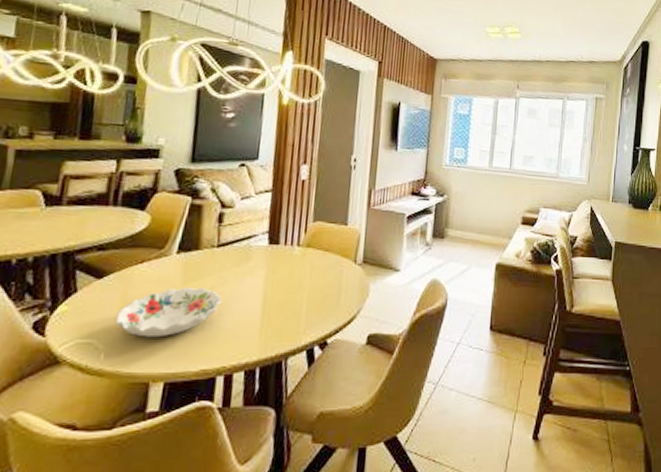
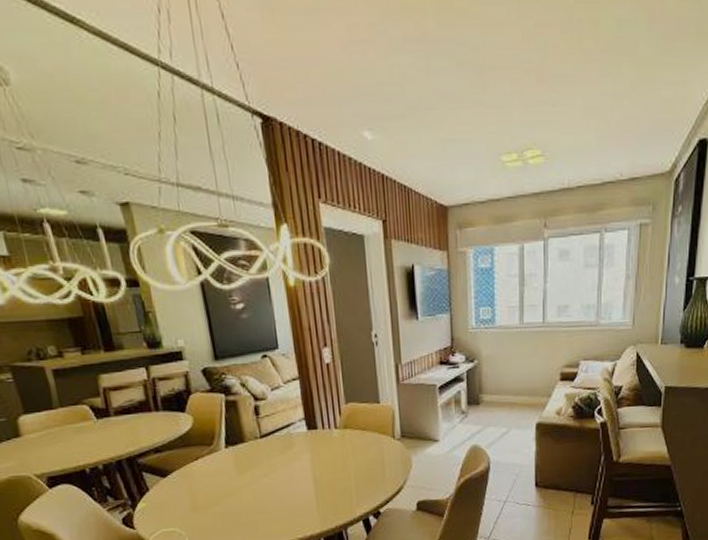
decorative bowl: present [115,286,222,338] -> none [188,475,277,522]

